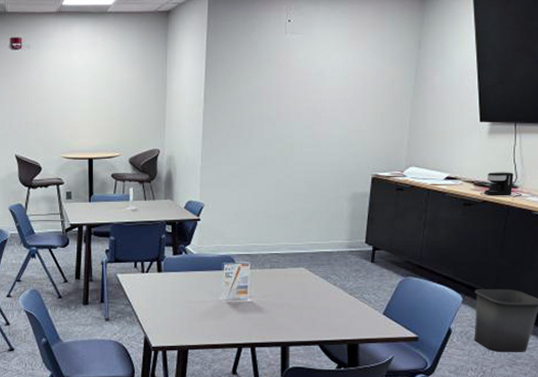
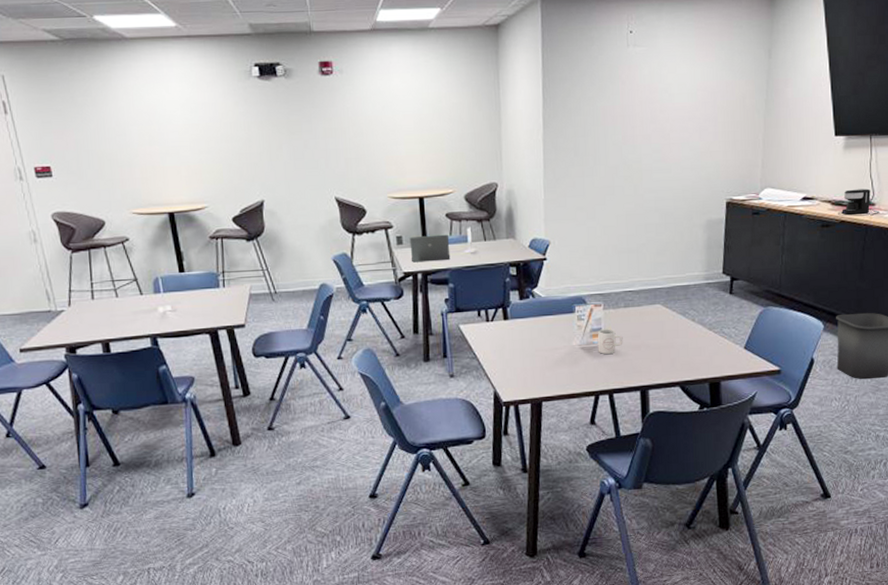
laptop: none [78,192,113,216] -> present [409,234,451,263]
mug: none [243,287,267,311] -> present [597,329,623,355]

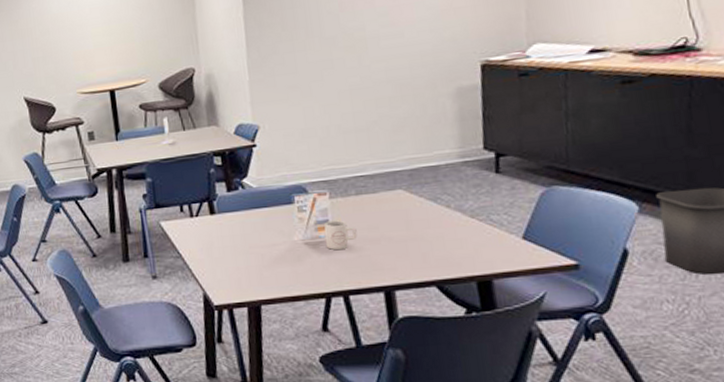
laptop: present [409,234,451,263] -> none [101,126,147,158]
coffee maker: present [837,189,879,217] -> none [643,31,709,68]

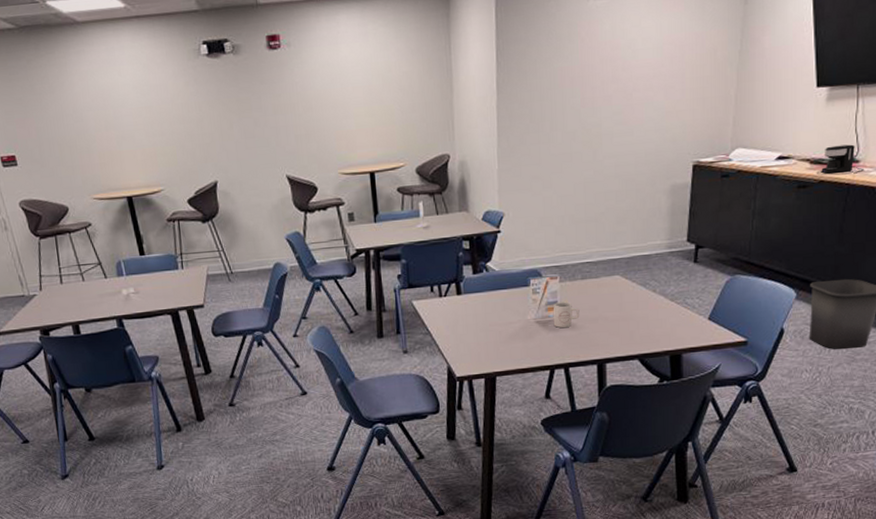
coffee maker: none [643,31,709,68] -> present [816,144,864,176]

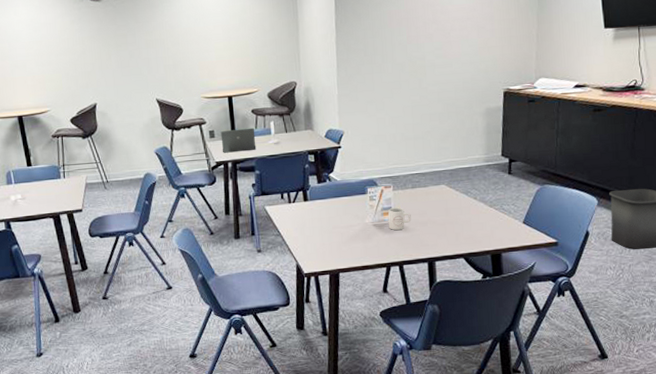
laptop: none [361,209,403,239] -> present [220,128,256,153]
coffee maker: present [816,144,864,176] -> none [608,75,649,101]

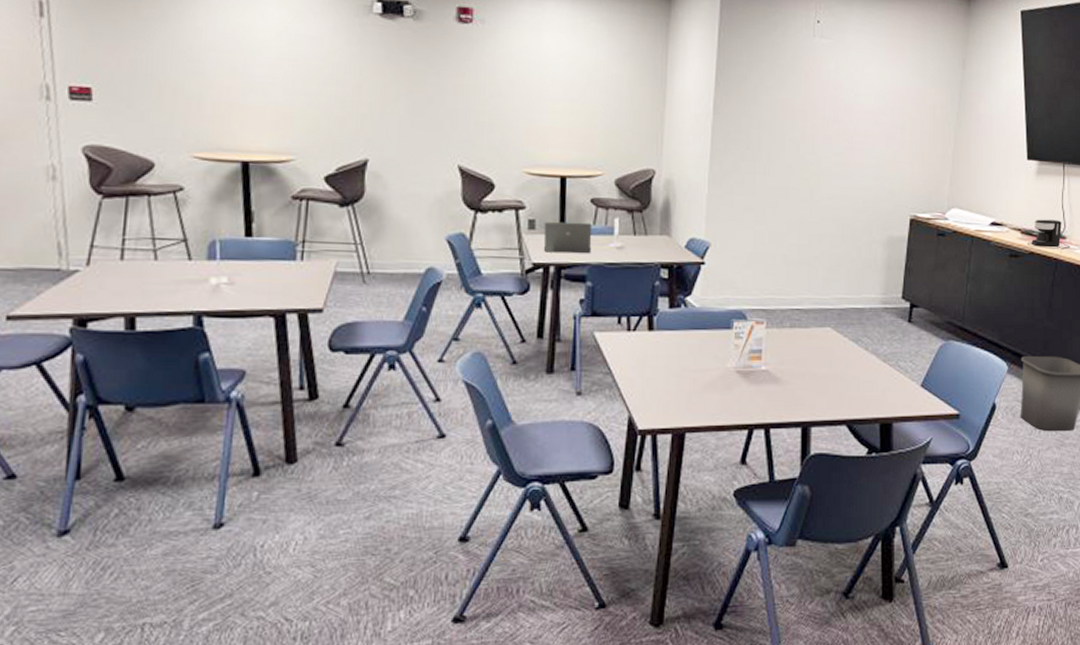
mug: present [388,207,411,231] -> none [756,351,786,382]
coffee maker: none [608,75,649,101] -> present [1026,219,1070,250]

